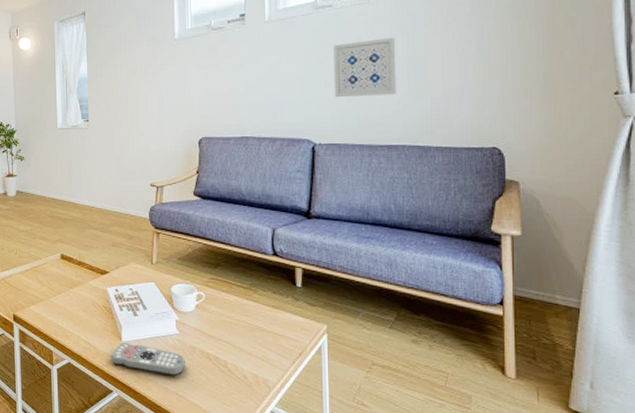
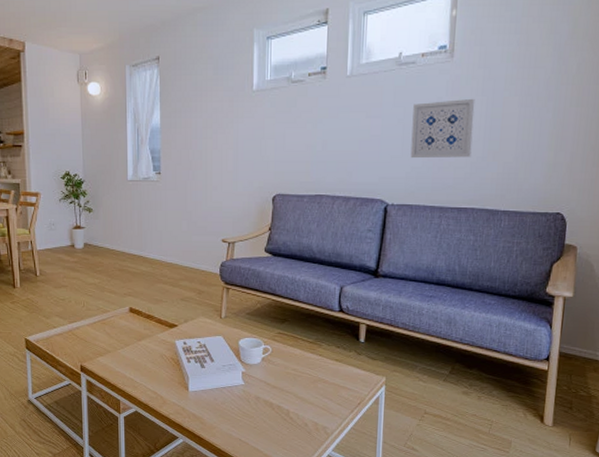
remote control: present [111,342,185,376] -> none [178,392,249,424]

